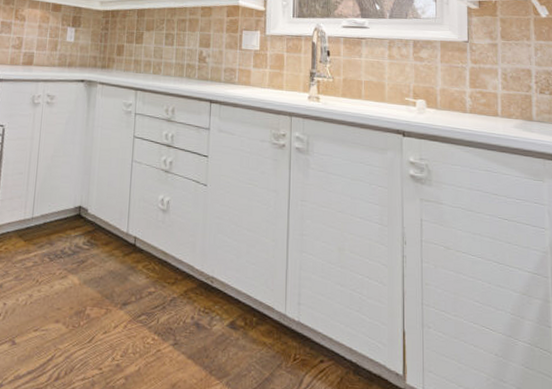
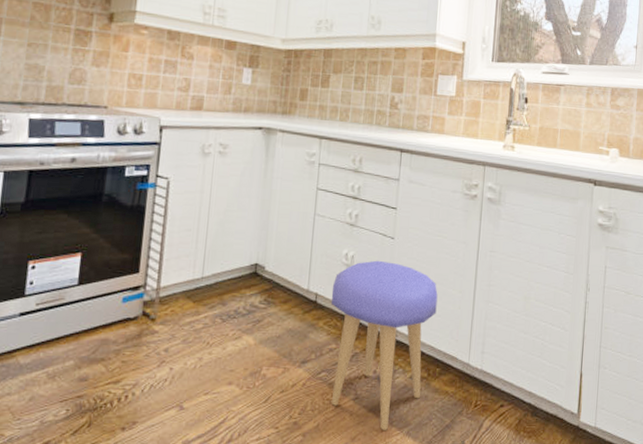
stool: none [149,206,251,379] -> present [330,260,438,430]

